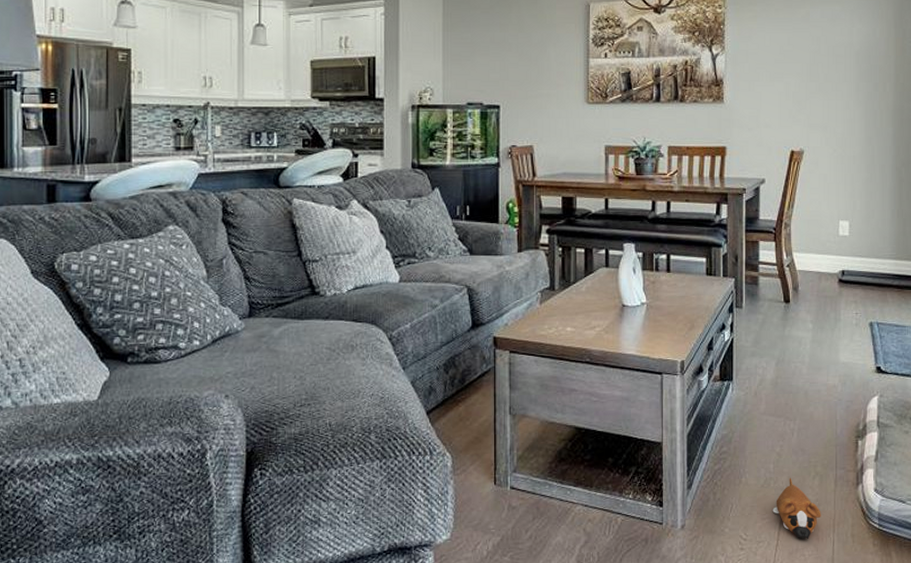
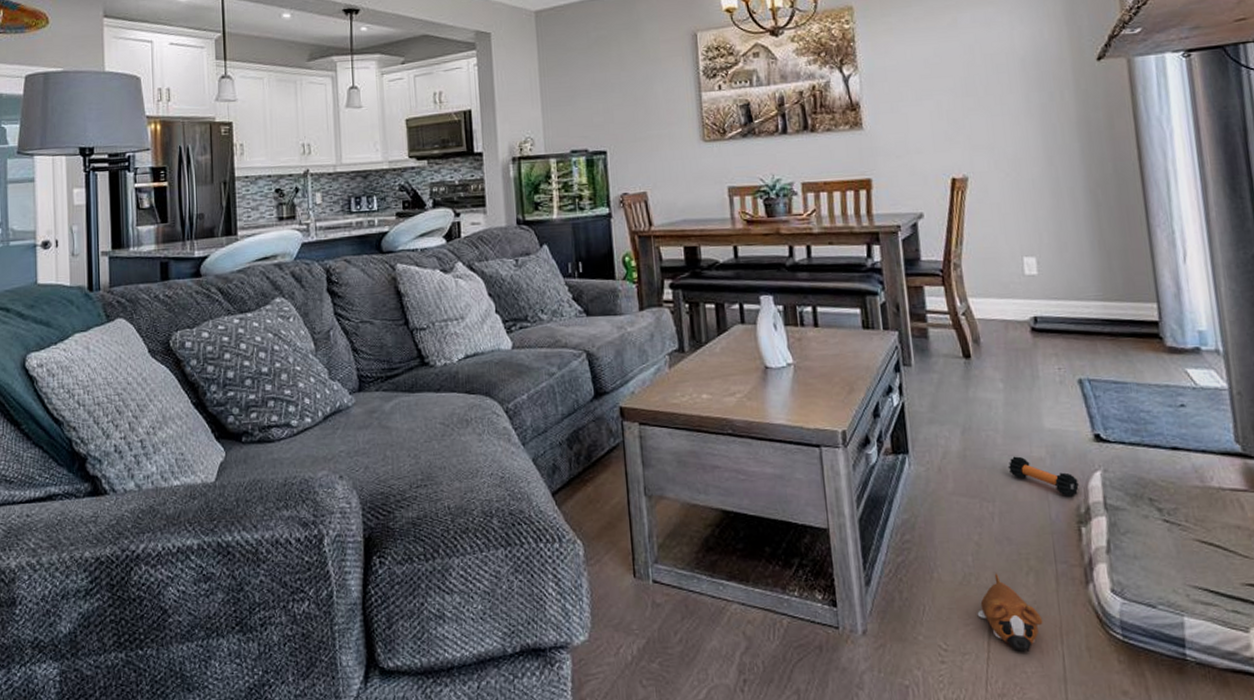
dog toy: none [808,384,860,416] -> present [1008,456,1079,497]

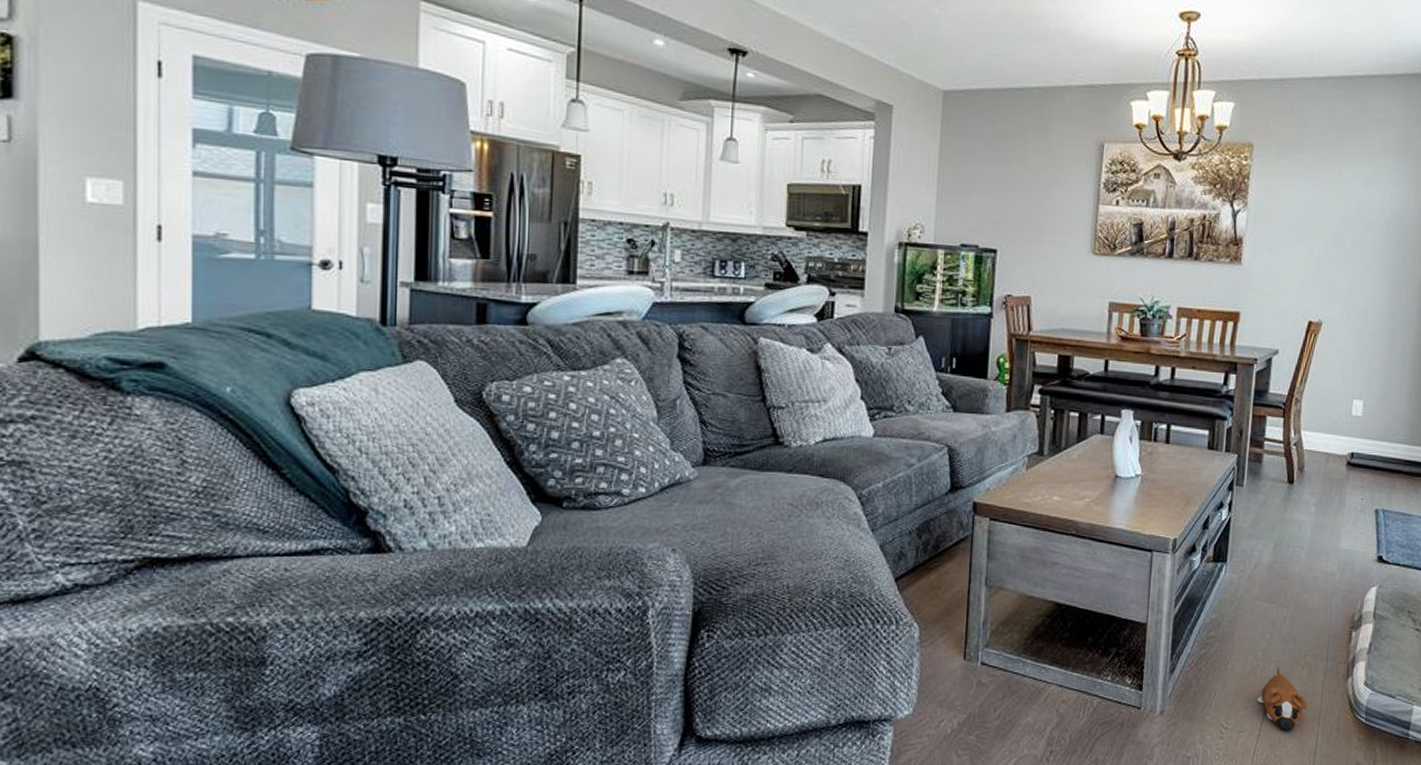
dog toy: present [1008,456,1079,497] -> none [1305,570,1358,606]

